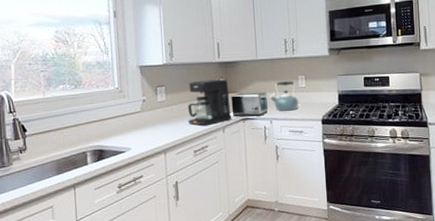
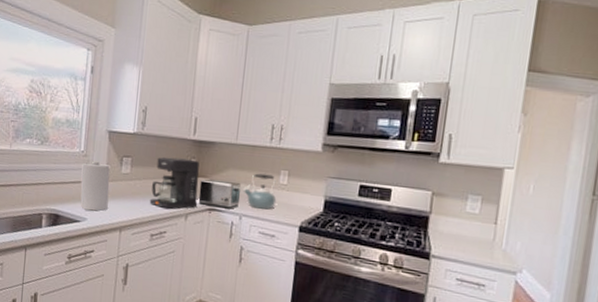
paper towel holder: none [118,95,150,141] -> present [80,161,110,212]

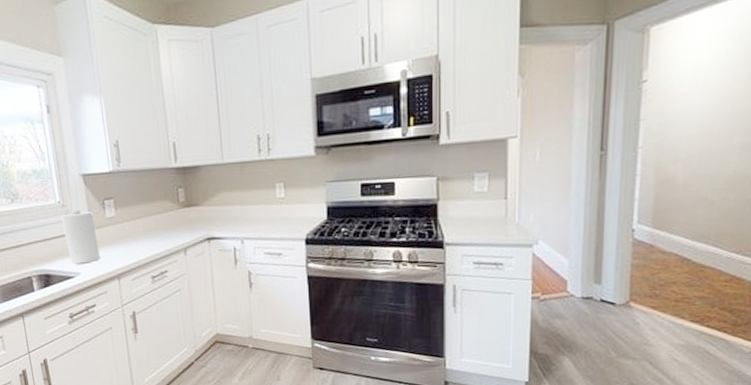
coffee maker: present [149,157,200,210] -> none [141,189,195,248]
toaster: present [198,178,241,209] -> none [192,204,239,237]
kettle: present [243,173,277,210] -> none [239,190,277,229]

